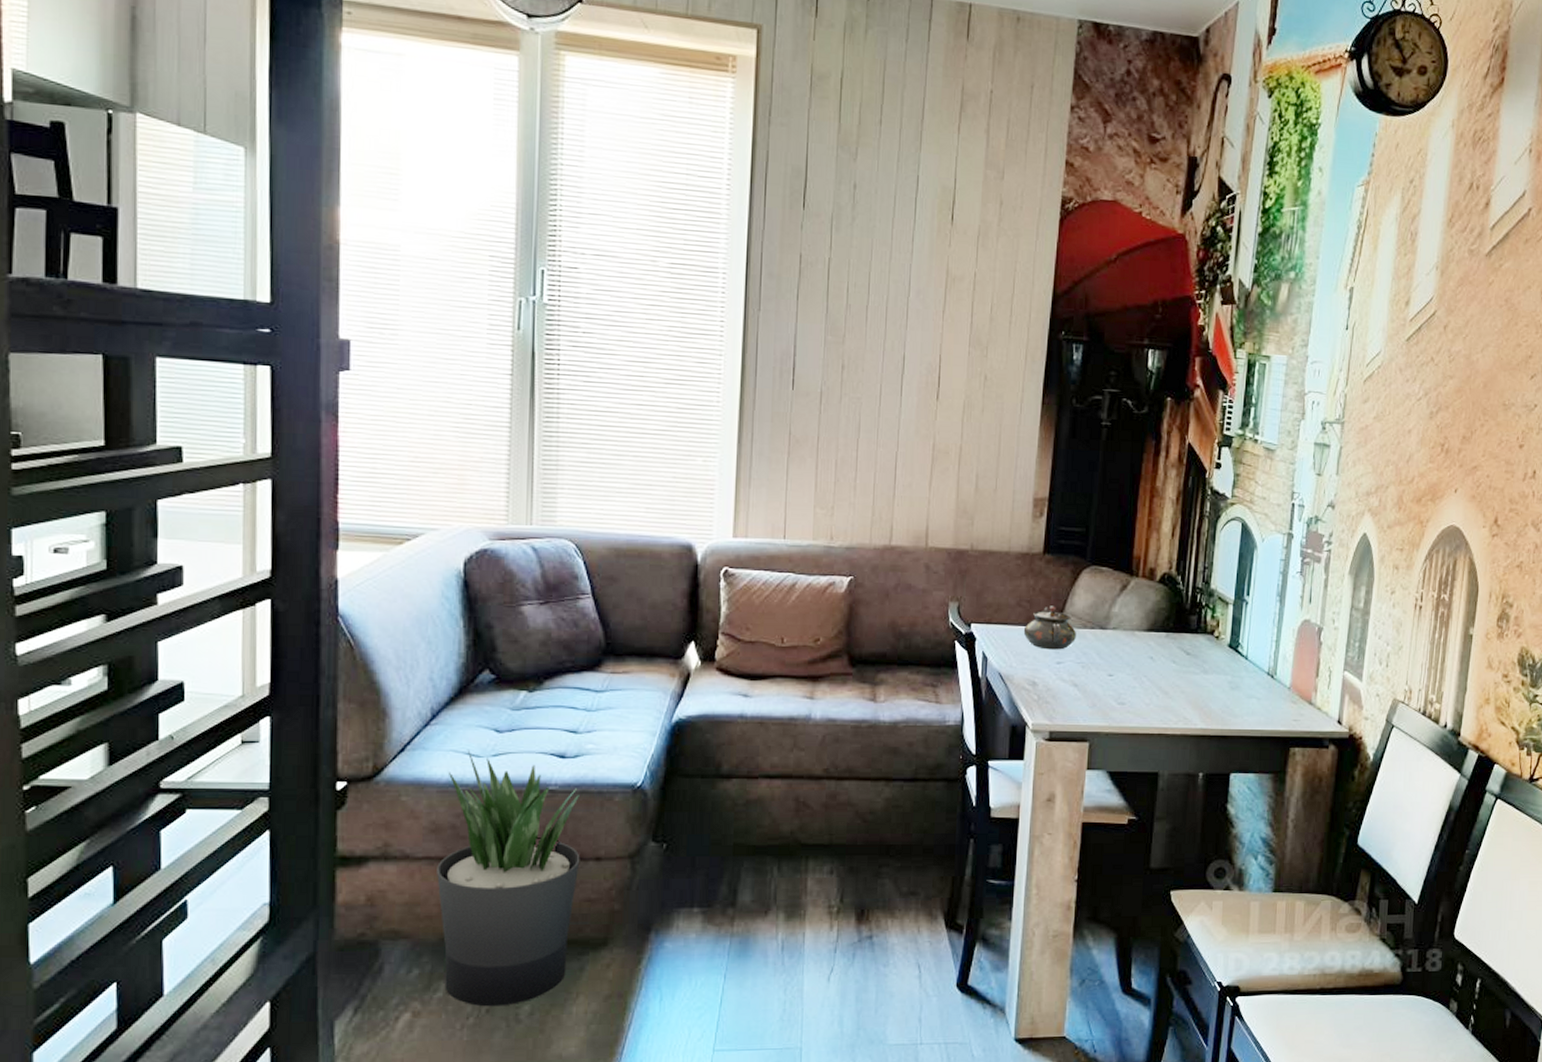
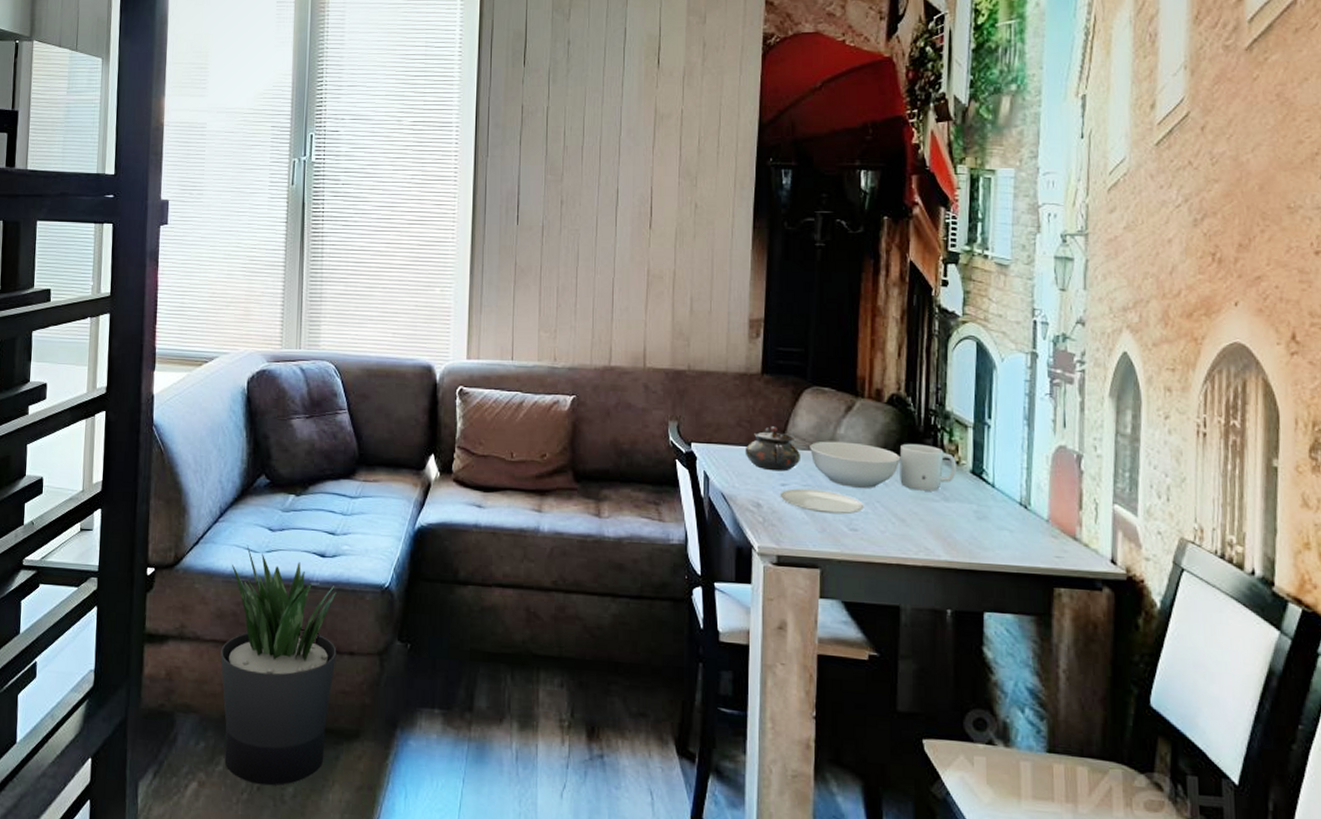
plate: none [1055,666,1133,690] -> present [779,488,864,515]
bowl: none [1085,619,1168,664] -> present [810,441,901,488]
mug: none [1166,620,1217,665] -> present [899,443,958,492]

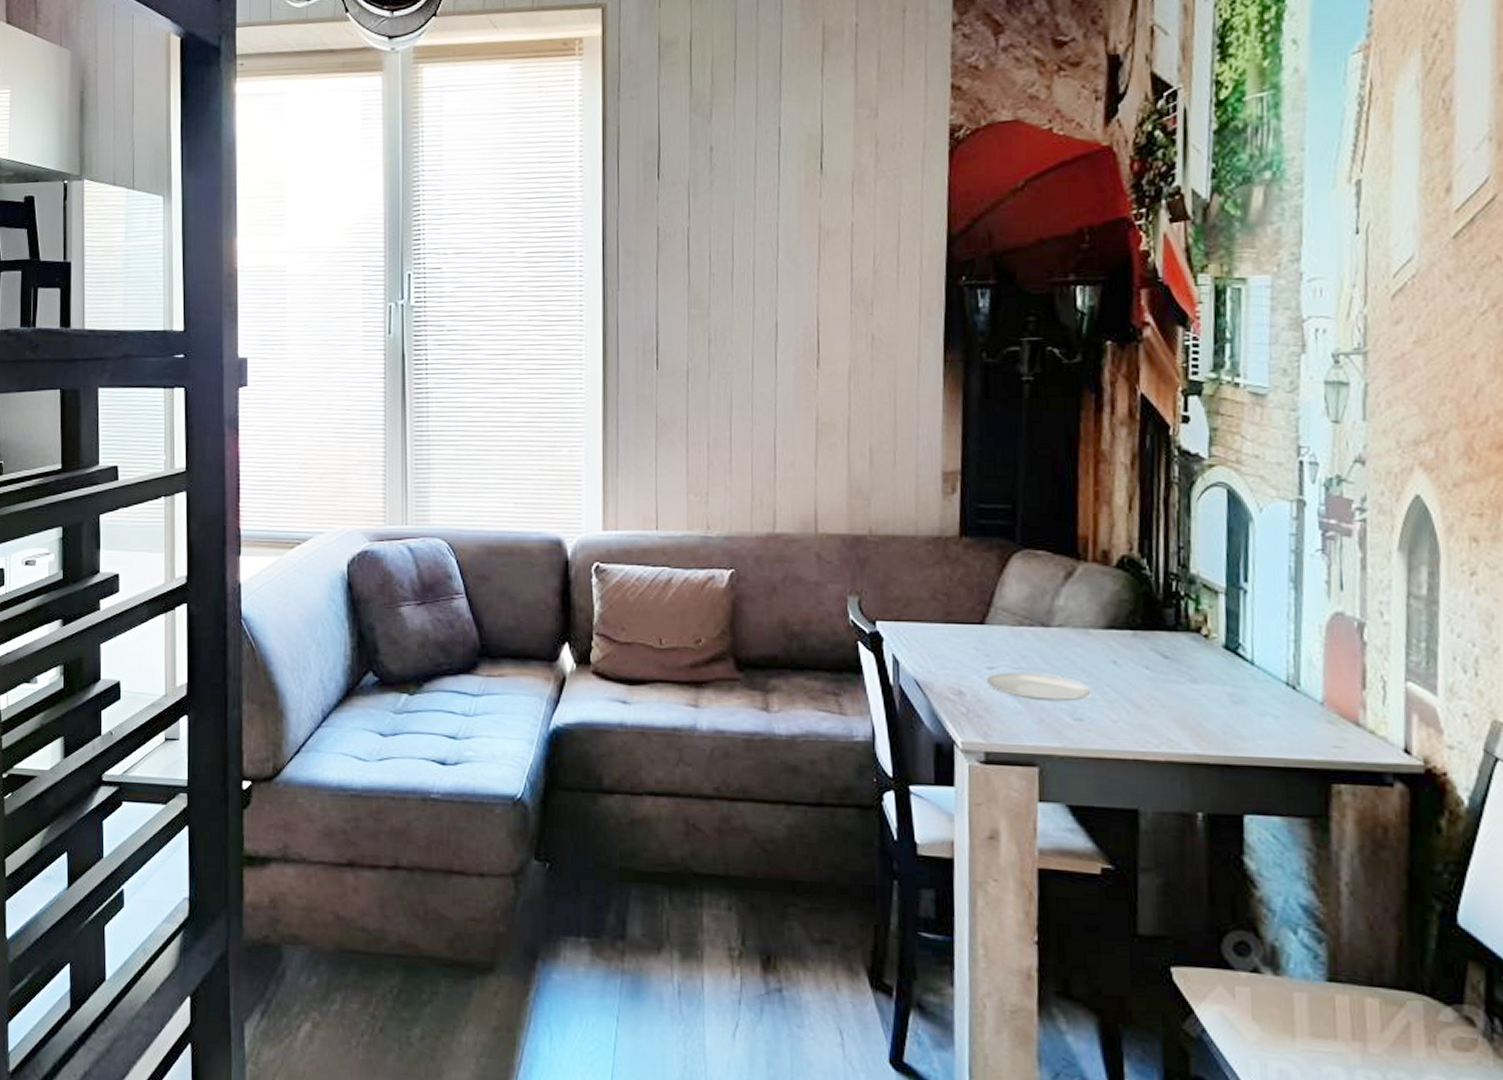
planter: present [220,545,337,786] -> none [331,752,464,1027]
teapot: present [745,426,802,472] -> none [941,599,1012,652]
bowl: present [810,441,901,488] -> none [1022,614,1135,670]
mug: present [899,443,958,492] -> none [1133,614,1207,672]

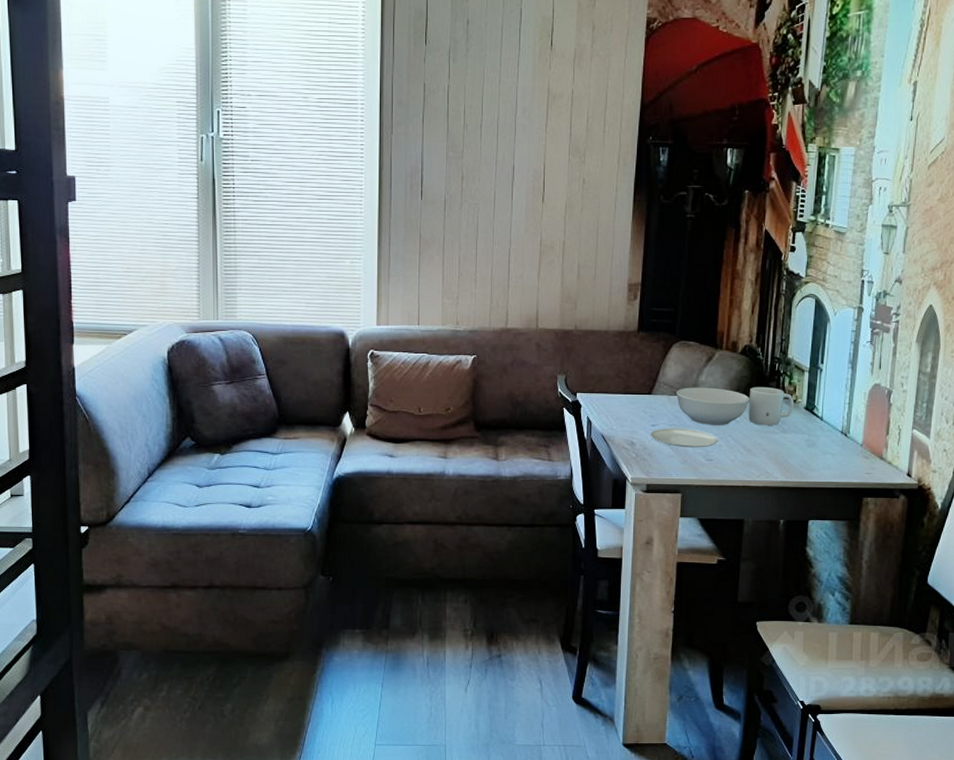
bowl: none [1022,614,1135,670] -> present [676,387,750,425]
mug: none [1133,614,1207,672] -> present [748,386,795,425]

